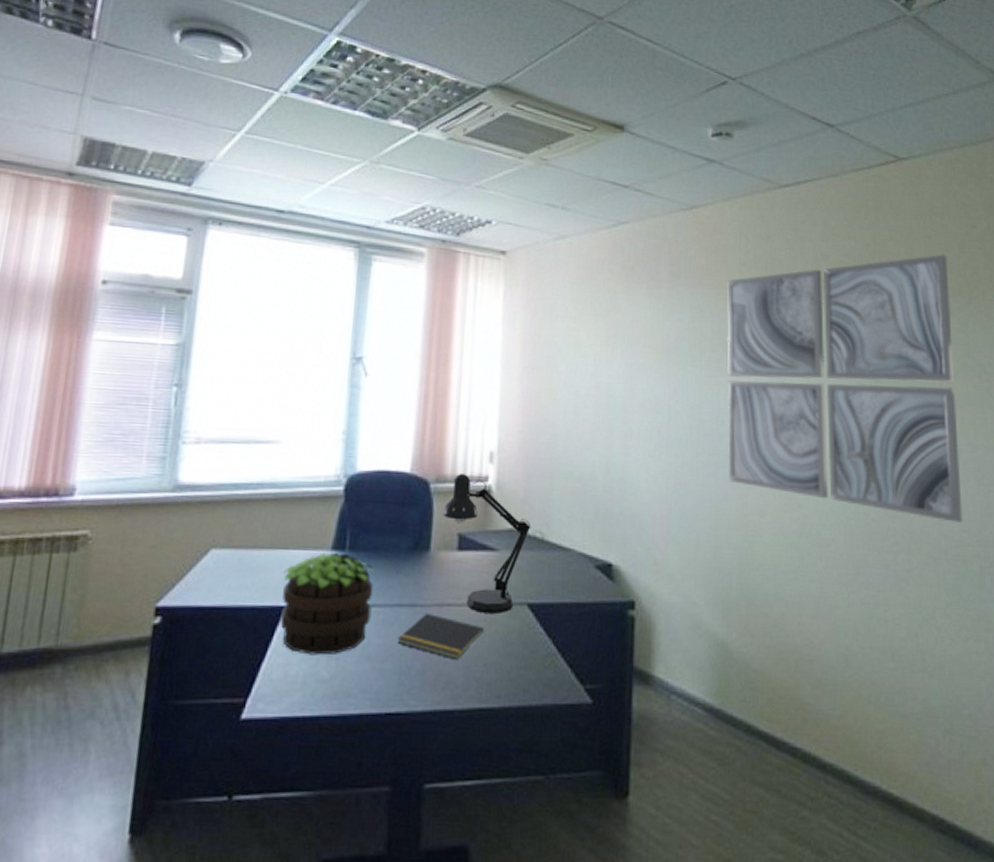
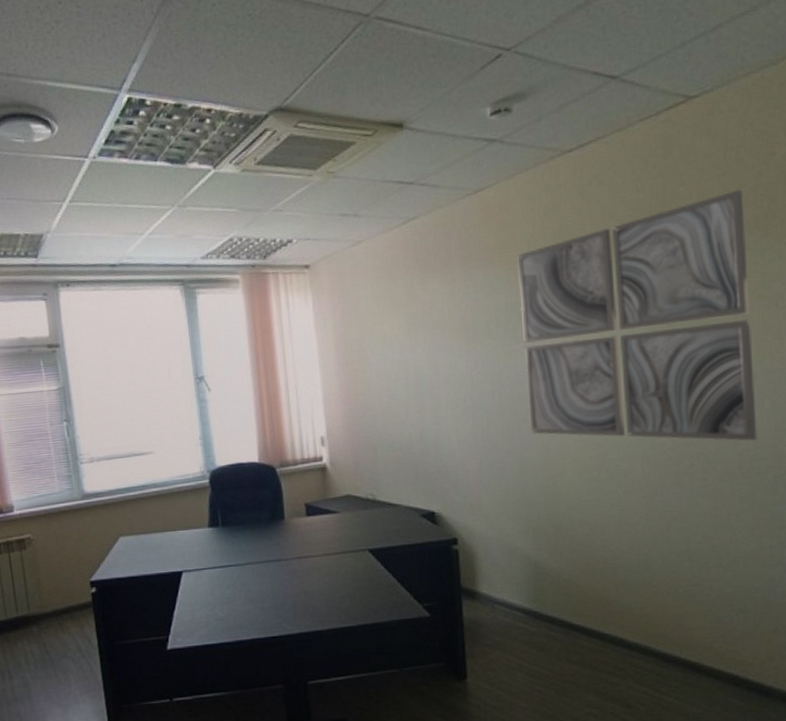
potted plant: present [279,552,376,655] -> none [176,528,248,603]
notepad: present [397,614,484,659] -> none [270,565,336,595]
desk lamp: present [443,474,531,614] -> none [290,457,364,560]

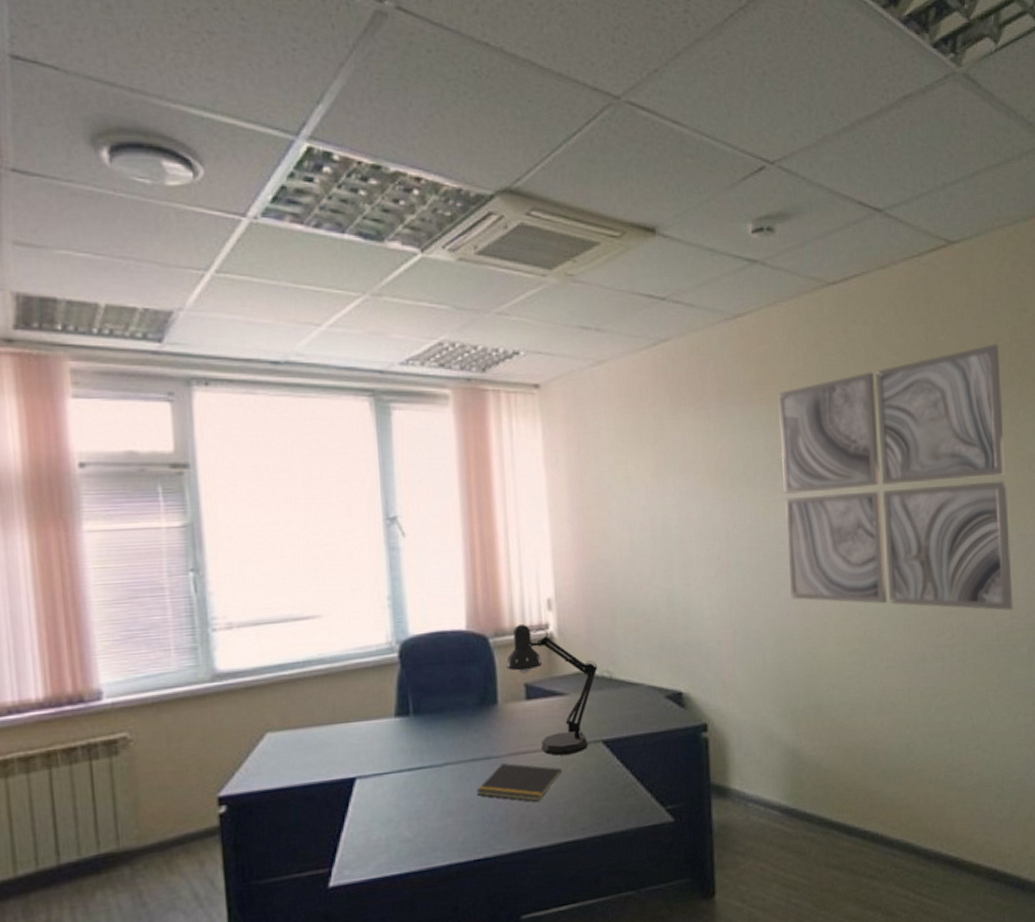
notepad: none [270,565,336,595] -> present [476,763,562,802]
desk lamp: none [290,457,364,560] -> present [506,625,598,756]

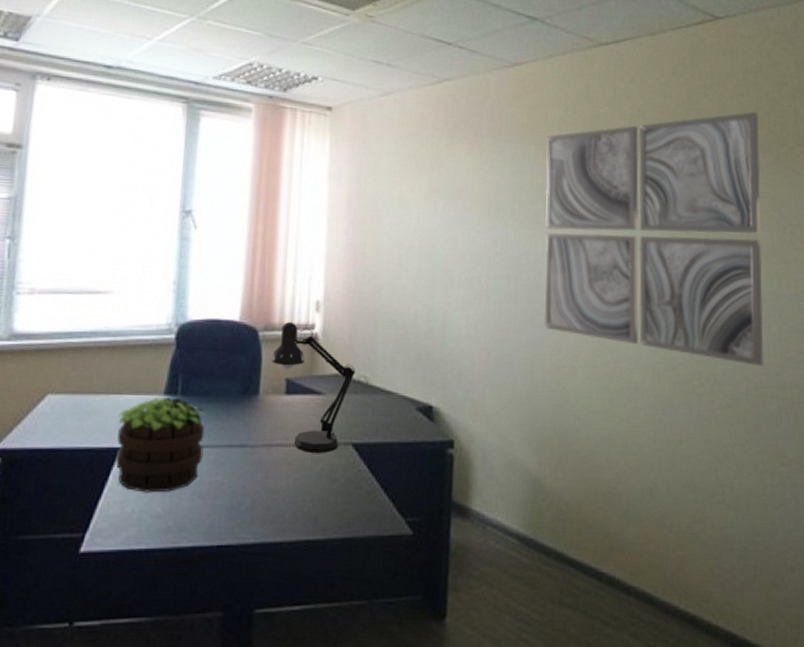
potted plant: none [348,718,446,819] -> present [114,397,208,493]
notepad: present [476,763,562,802] -> none [228,454,310,495]

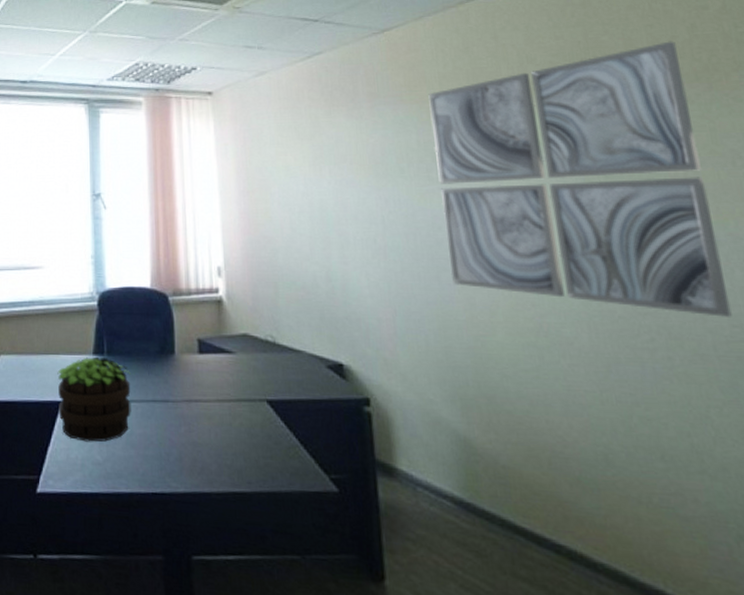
desk lamp: present [271,322,356,453] -> none [182,287,263,409]

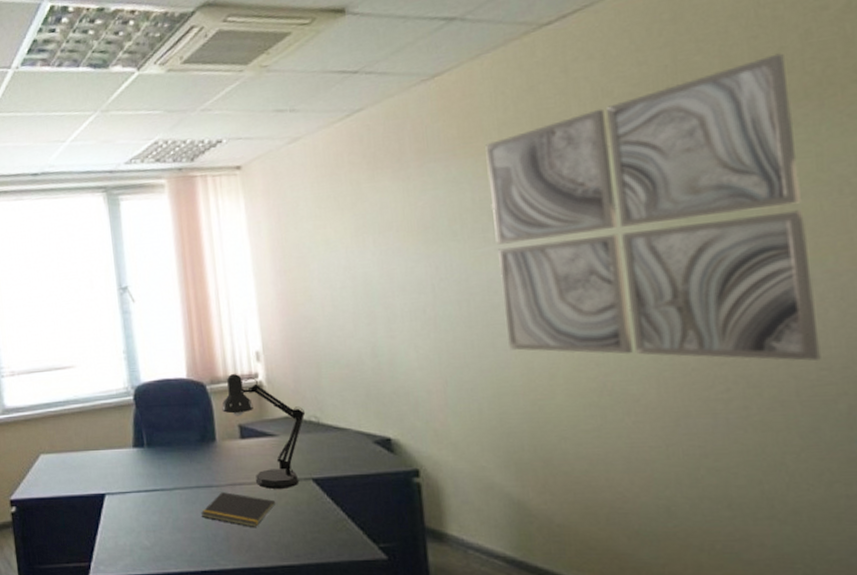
potted plant: present [57,356,132,442] -> none [98,449,176,529]
notepad: none [155,408,229,448] -> present [200,492,275,527]
desk lamp: none [182,287,263,409] -> present [222,374,306,489]

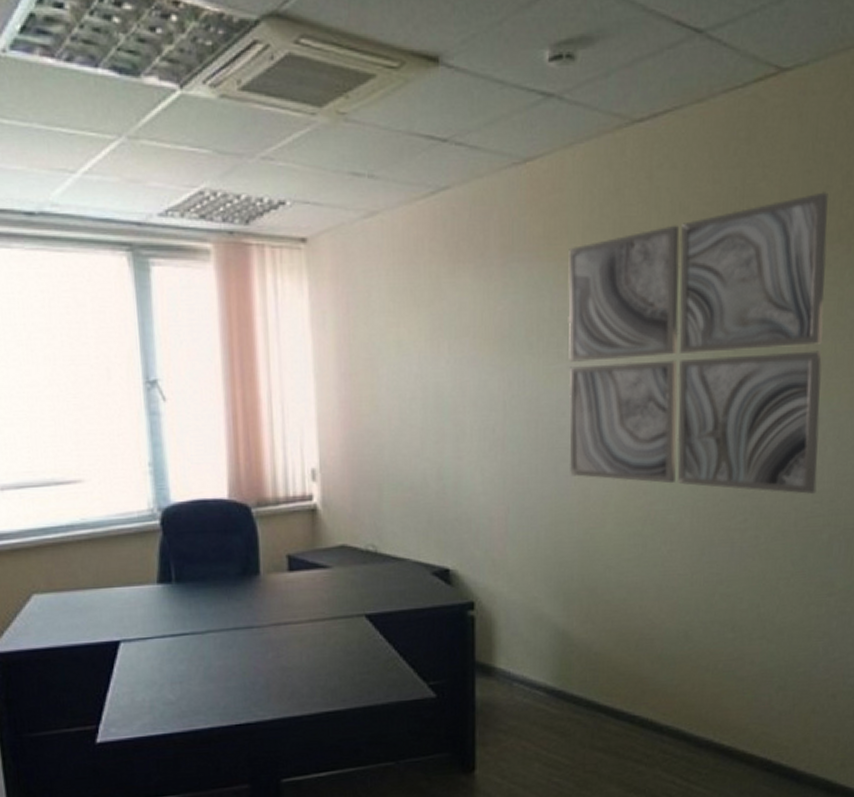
notepad: present [200,492,275,527] -> none [237,633,323,672]
desk lamp: present [222,374,306,489] -> none [269,495,363,628]

